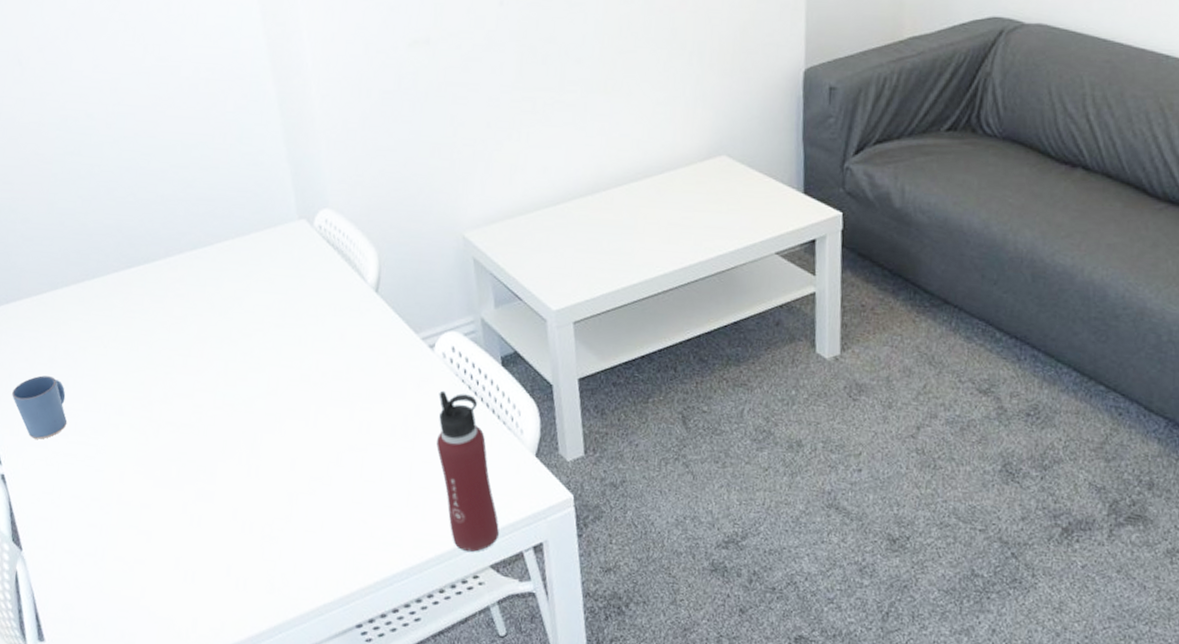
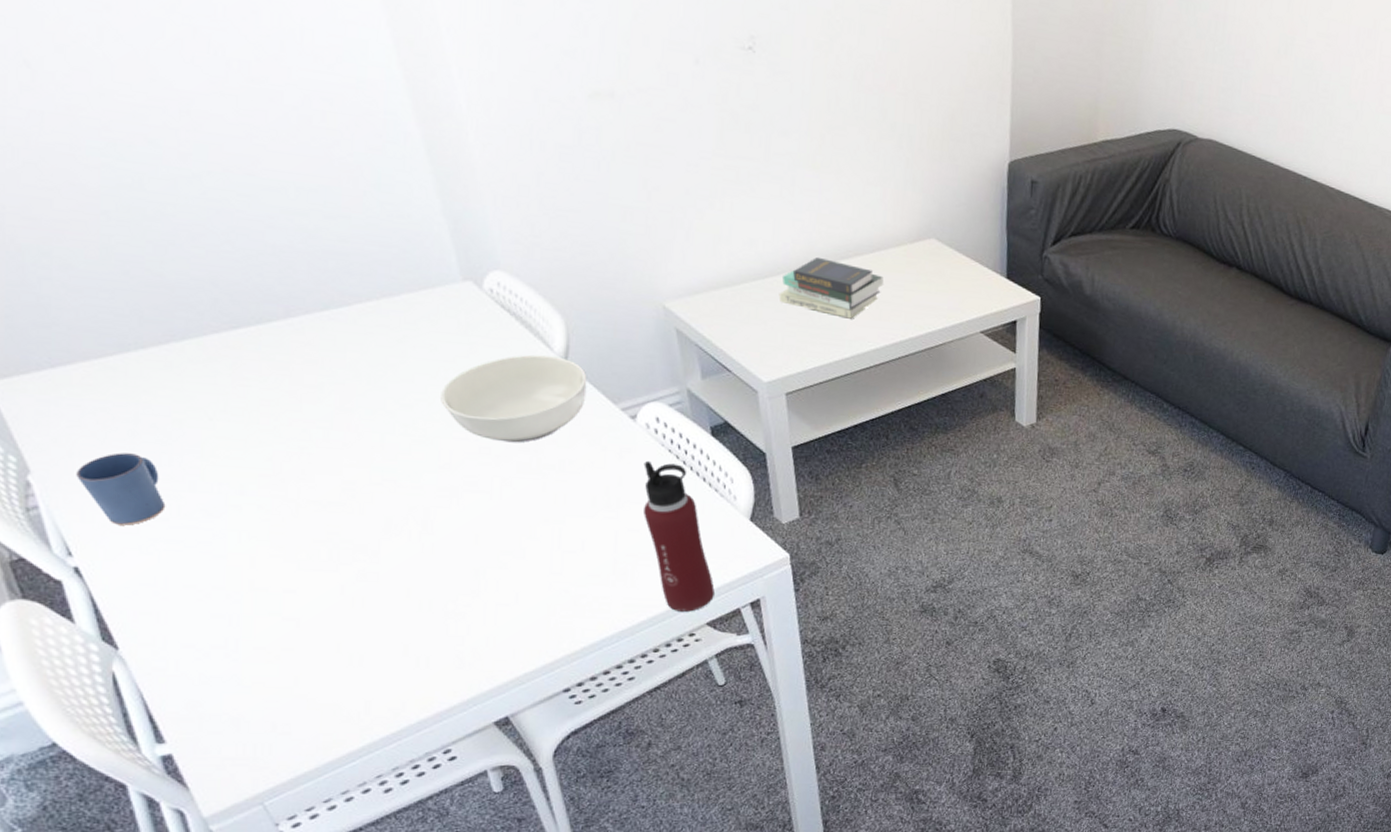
bowl: none [273,286,394,371] -> present [441,354,587,443]
books: none [569,180,673,243] -> present [778,256,884,319]

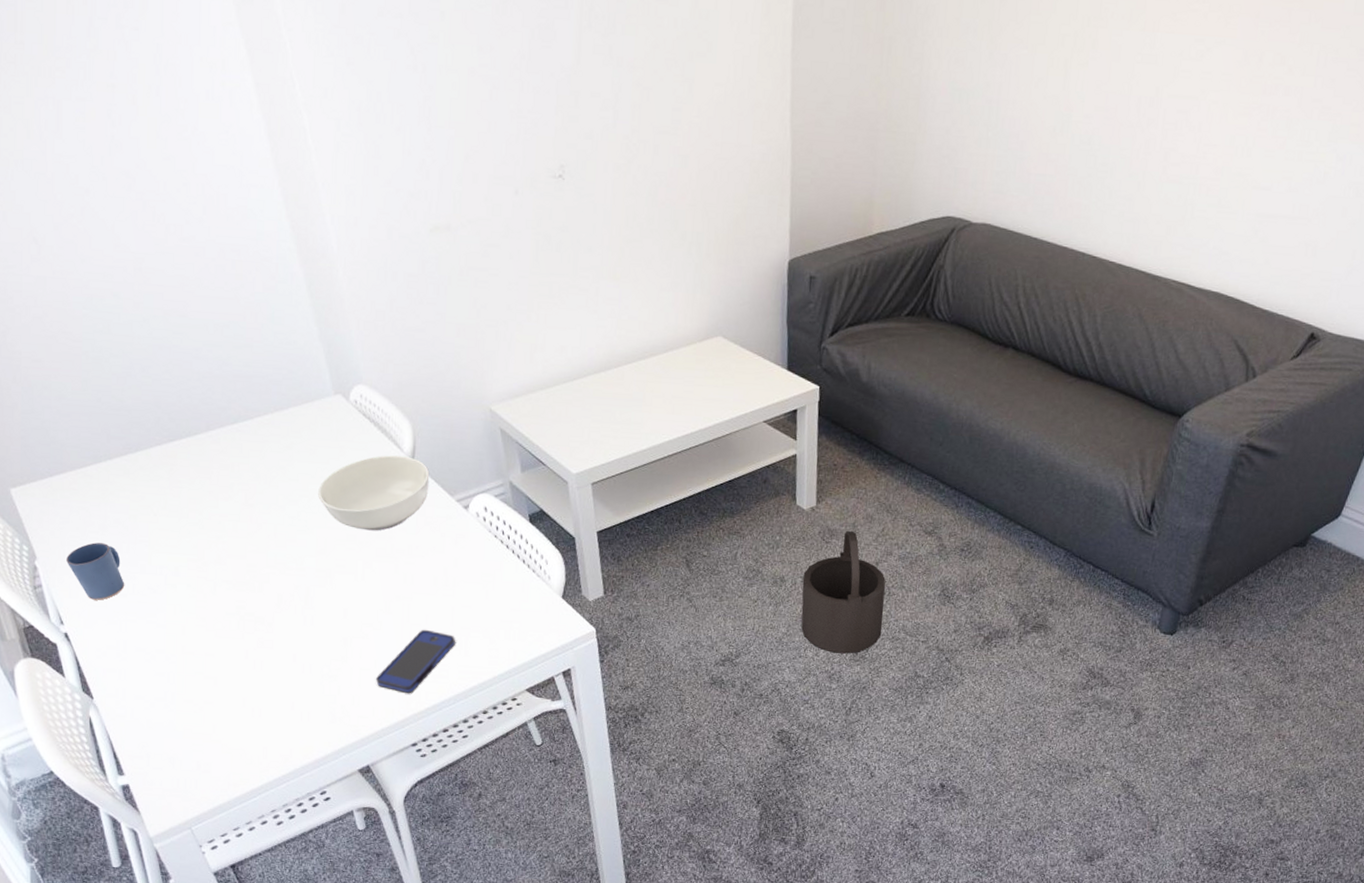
mobile phone: none [517,557,620,631] -> present [376,629,456,693]
water bottle: present [643,460,715,612] -> none [474,545,533,679]
books: present [778,256,884,319] -> none [585,359,677,414]
wooden bucket: none [1019,450,1108,578] -> present [801,531,886,654]

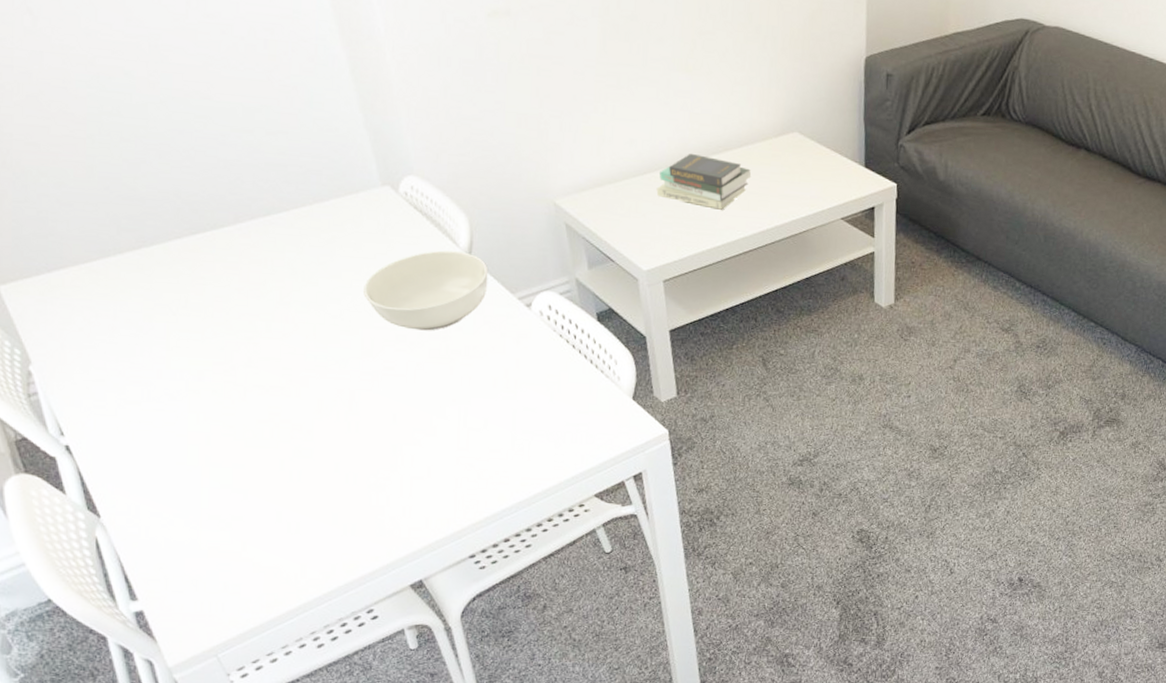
mug: present [66,542,125,600] -> none [68,345,139,409]
mobile phone: present [376,629,456,693] -> none [429,434,518,502]
books: none [585,359,677,414] -> present [656,153,752,210]
wooden bucket: present [801,531,886,654] -> none [880,329,964,451]

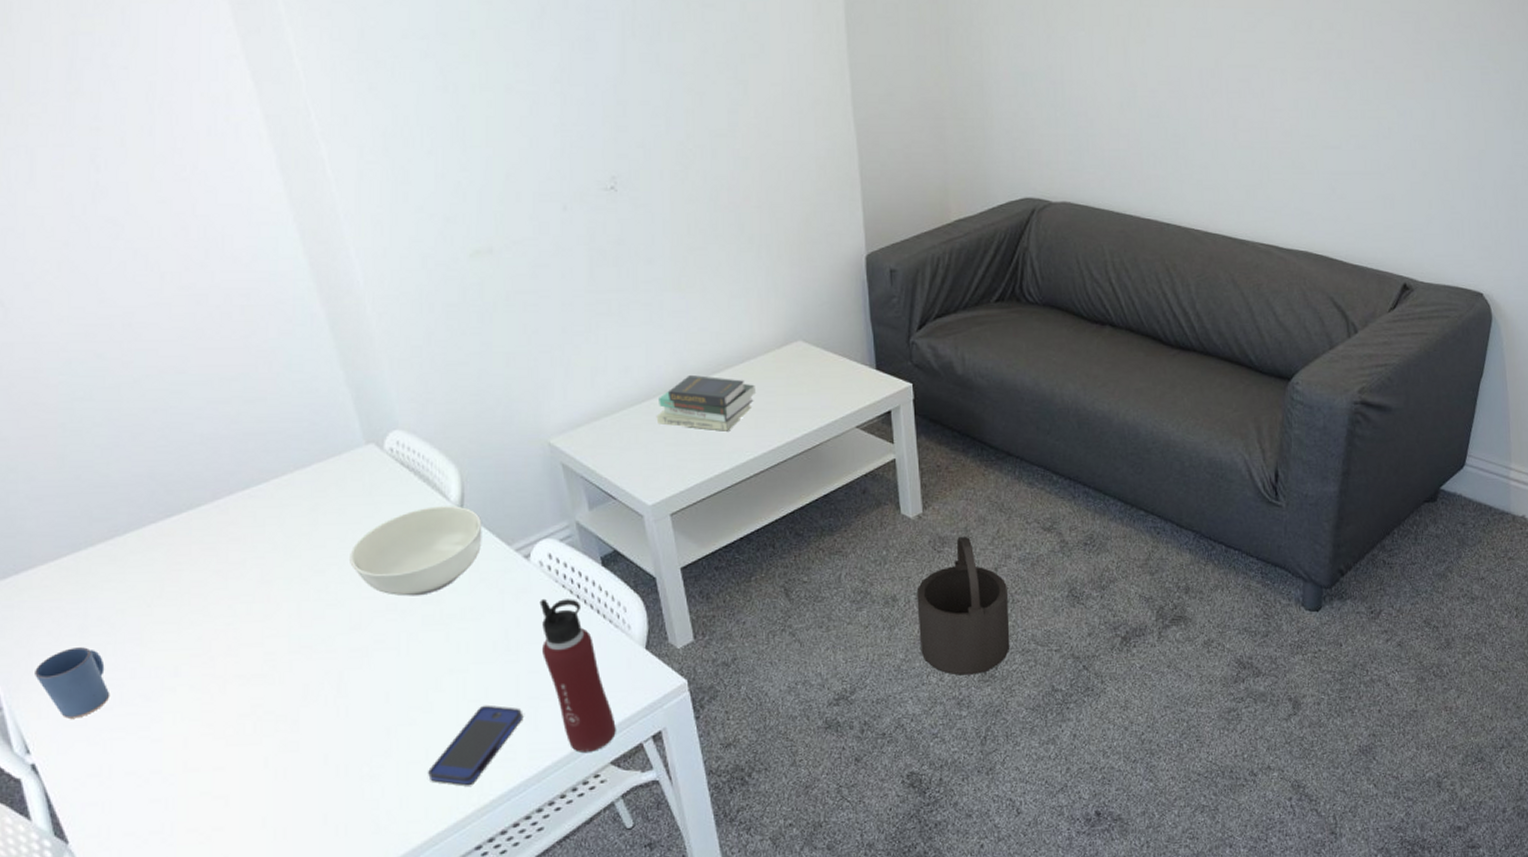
mug: none [68,345,139,409] -> present [35,647,110,719]
mobile phone: none [429,434,518,502] -> present [428,705,524,785]
water bottle: none [538,345,601,484] -> present [539,598,616,752]
wooden bucket: none [880,329,964,451] -> present [916,537,1009,675]

